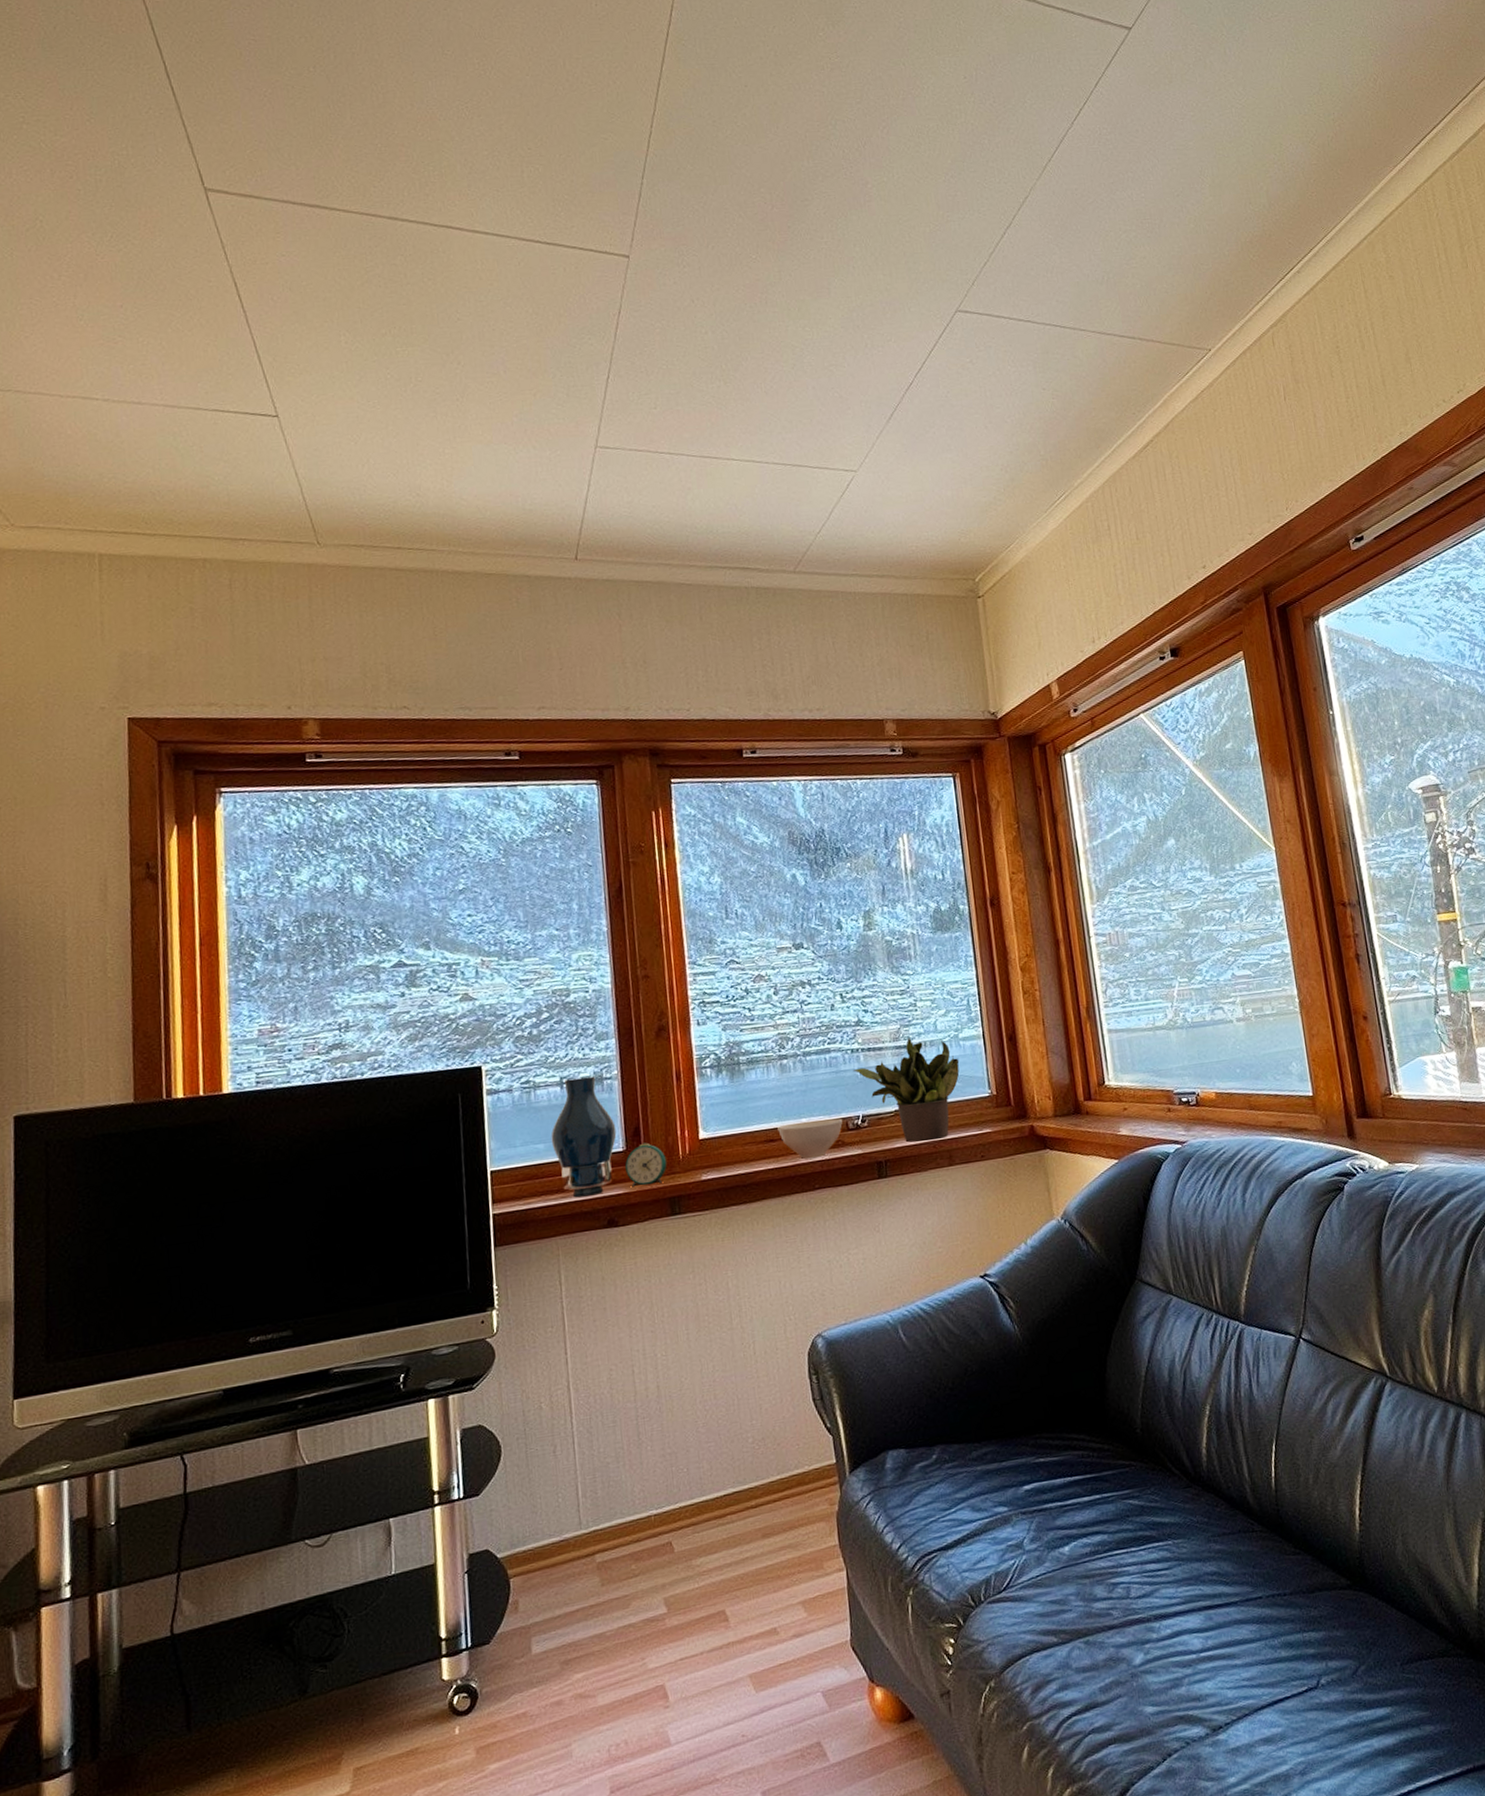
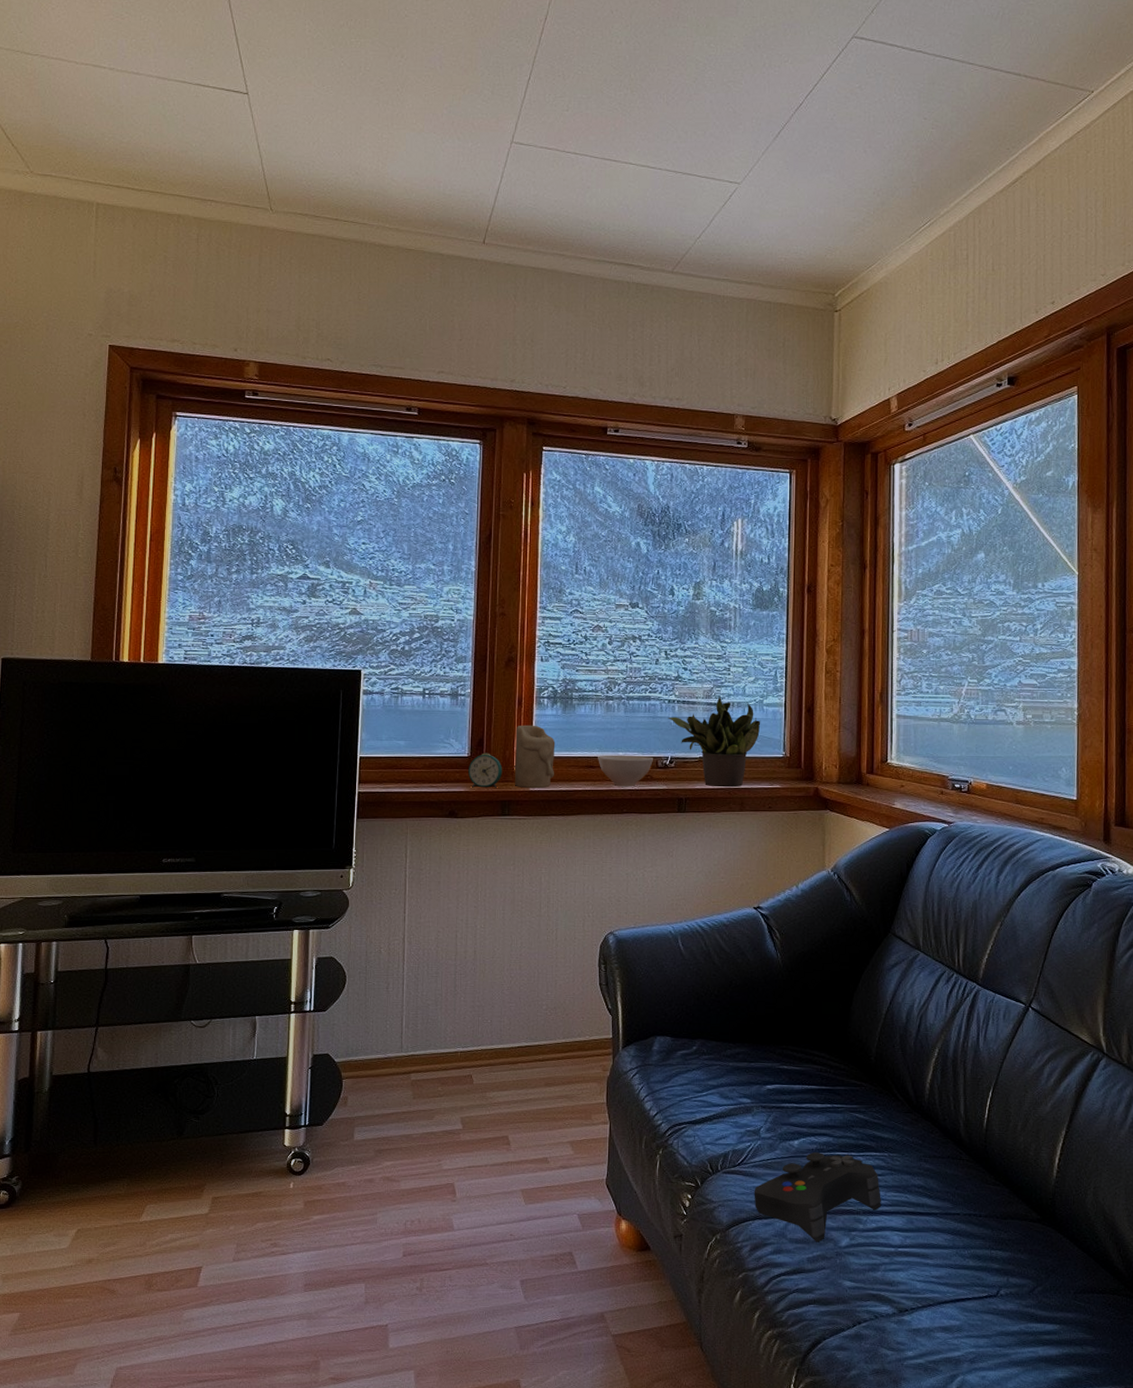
vase: present [551,1076,617,1198] -> none [411,691,464,790]
candle: none [677,1101,729,1179] -> present [515,725,555,789]
control: none [1026,1551,1174,1666] -> present [754,1151,881,1242]

